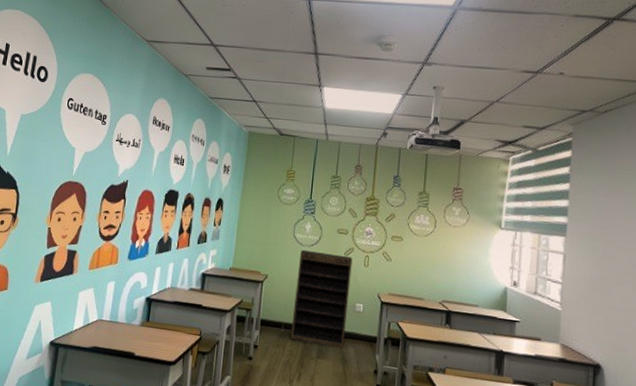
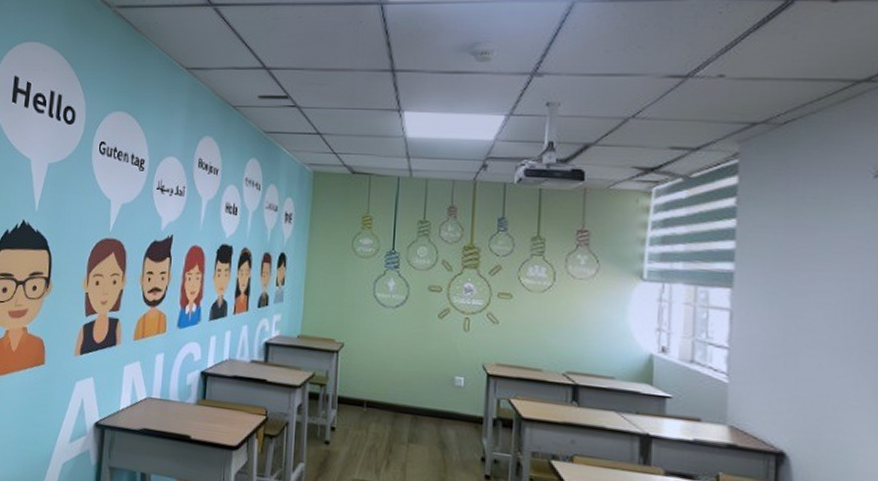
bookshelf: present [290,250,353,348] -> none [374,313,449,431]

